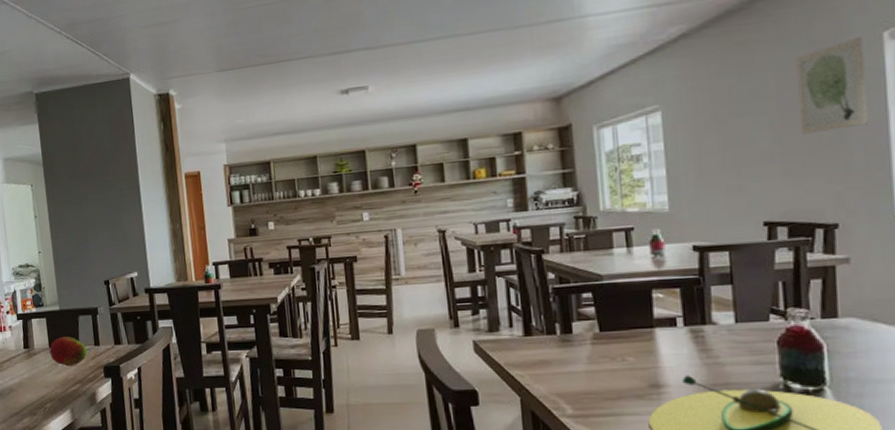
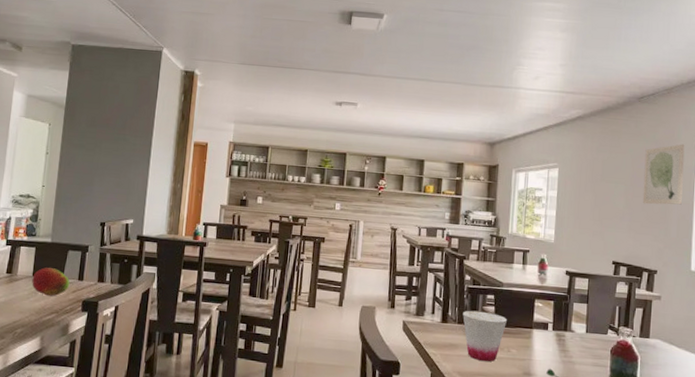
cup: none [551,314,616,377] -> present [463,310,508,362]

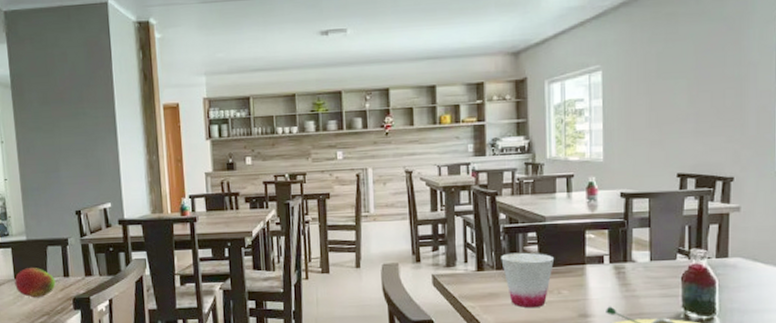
wall art: present [642,144,685,205] -> none [710,16,762,99]

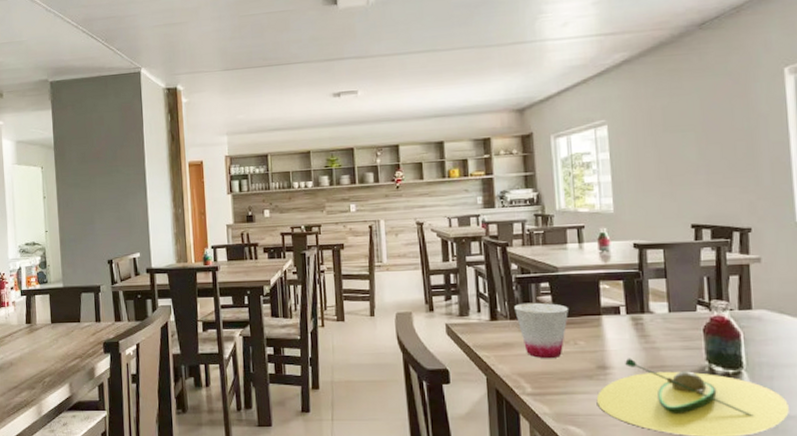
fruit: present [14,268,56,298] -> none [51,313,88,342]

